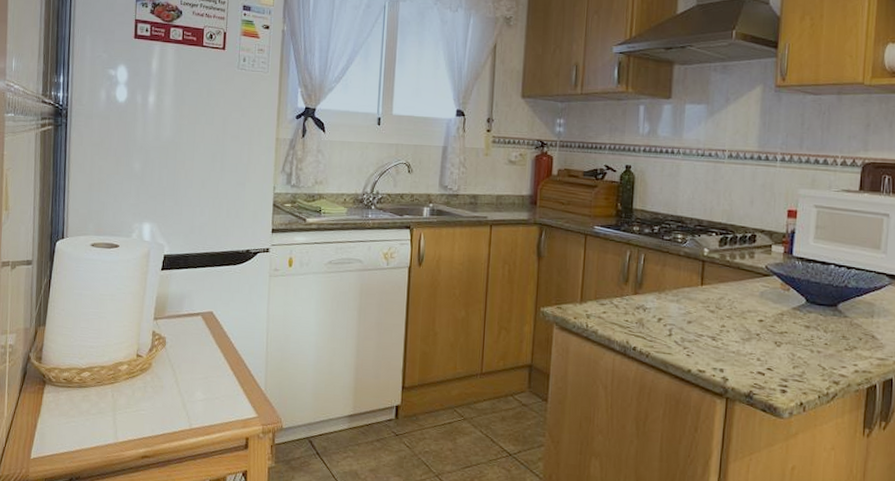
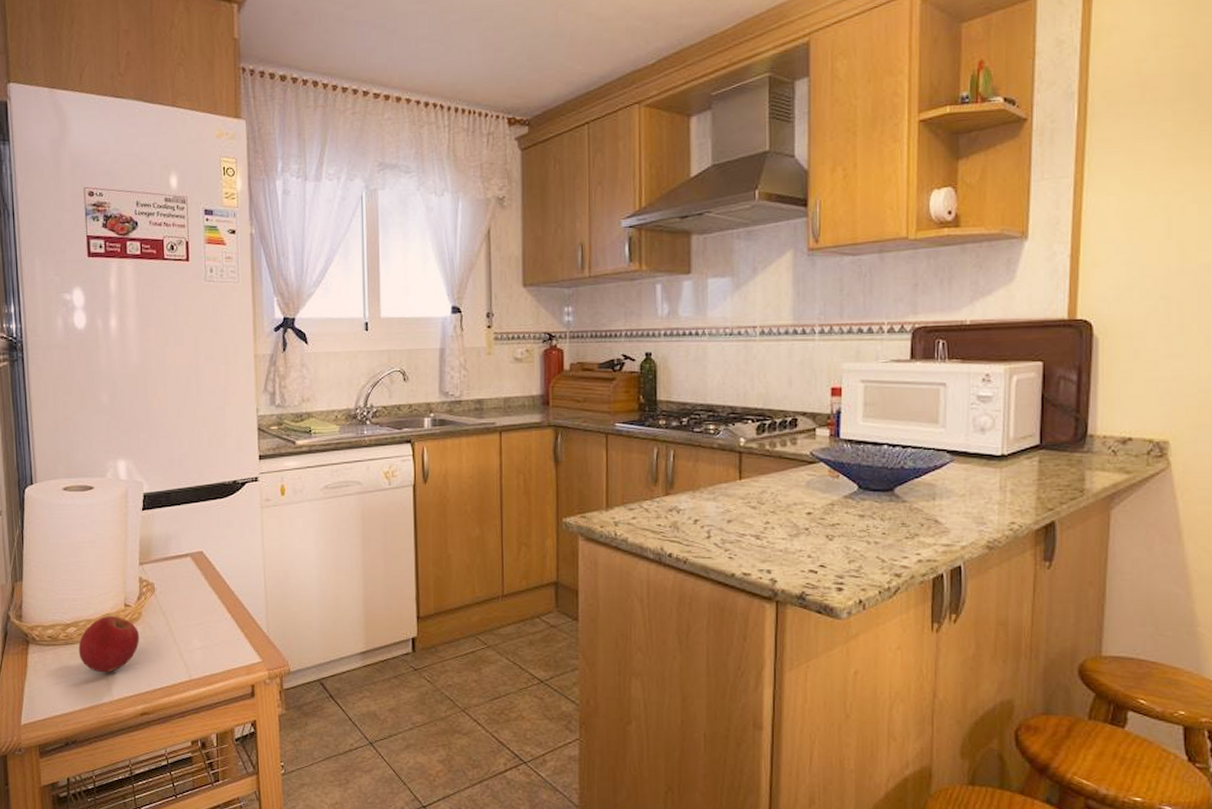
apple: none [90,363,148,417] -> present [78,615,140,673]

